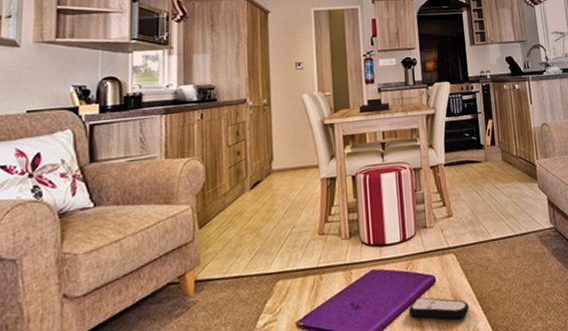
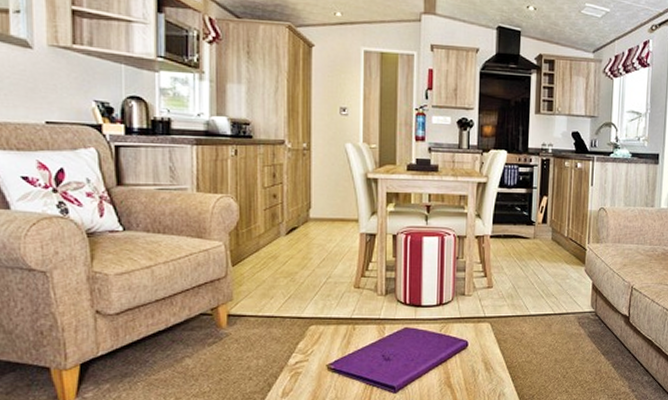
remote control: present [408,297,470,320] -> none [438,358,499,383]

